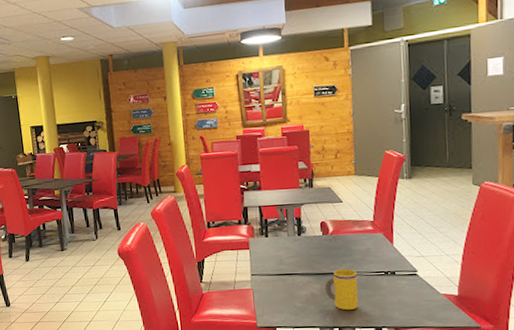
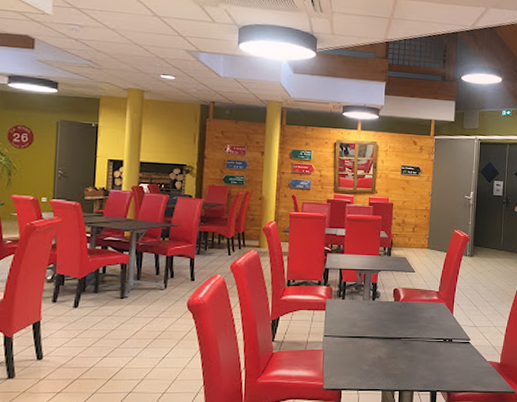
mug: present [324,268,358,310] -> none [390,334,420,374]

